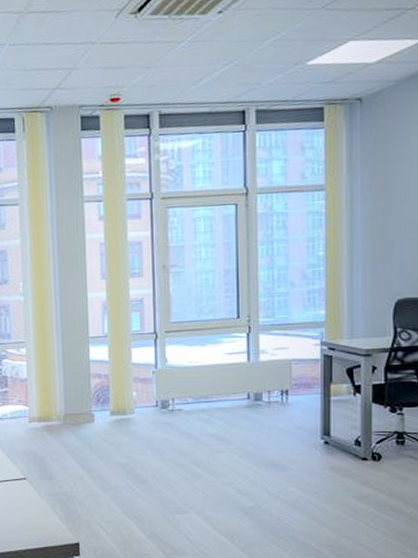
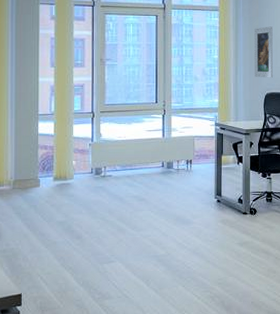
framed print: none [379,205,407,279] -> present [254,26,273,78]

